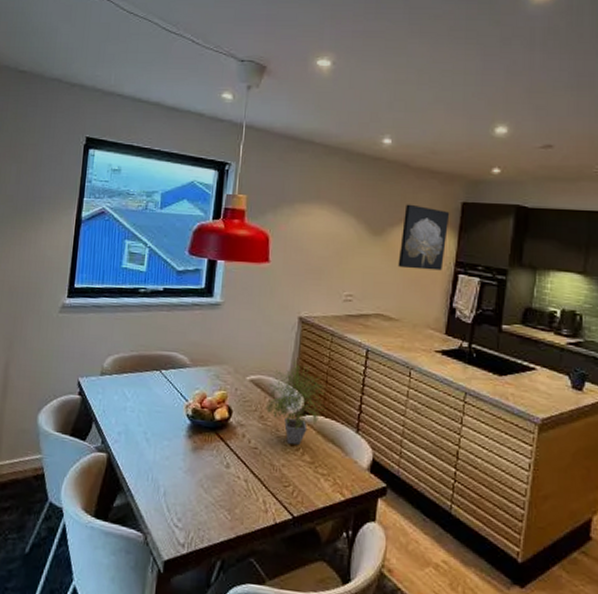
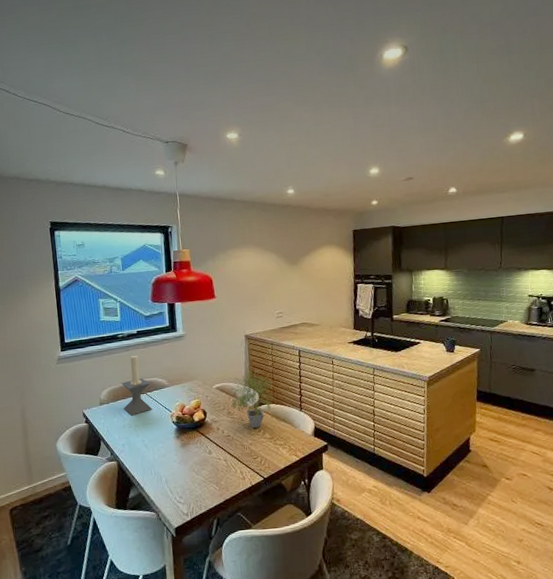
candle holder: none [128,318,168,397] -> present [121,355,152,416]
wall art: present [398,204,450,271] -> none [311,237,346,286]

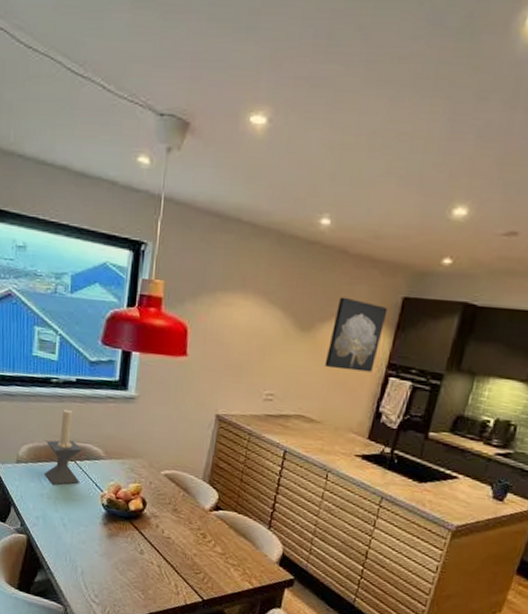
potted plant: present [229,366,276,428] -> none [179,456,242,537]
wall art: none [311,237,346,286] -> present [324,297,388,372]

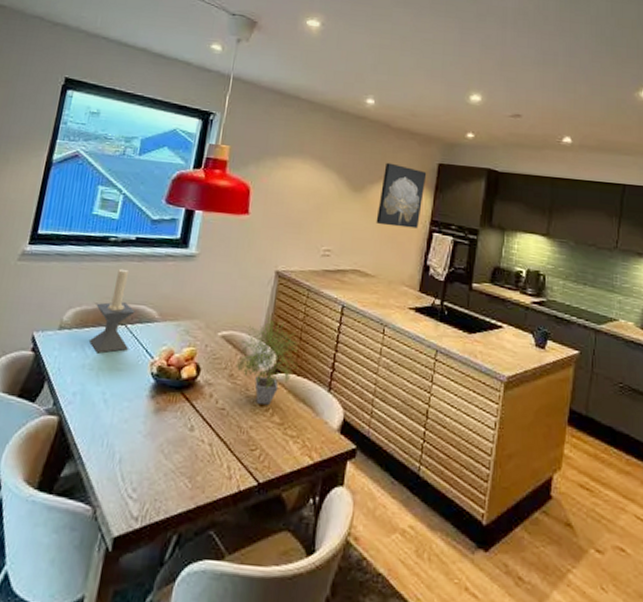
potted plant: none [179,456,242,537] -> present [235,314,301,405]

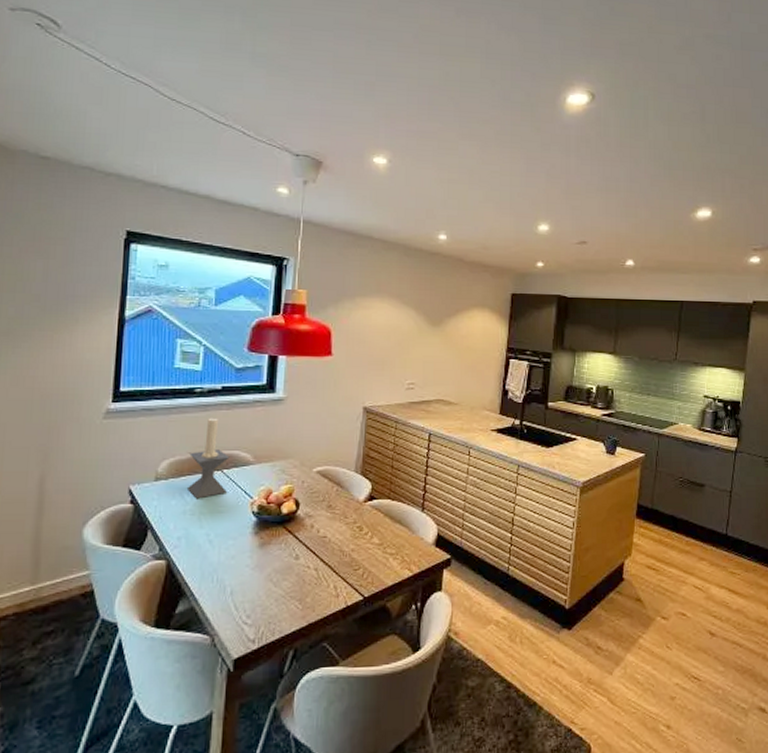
potted plant: present [235,314,301,405] -> none [333,448,393,529]
wall art: present [376,162,427,229] -> none [455,296,501,356]

